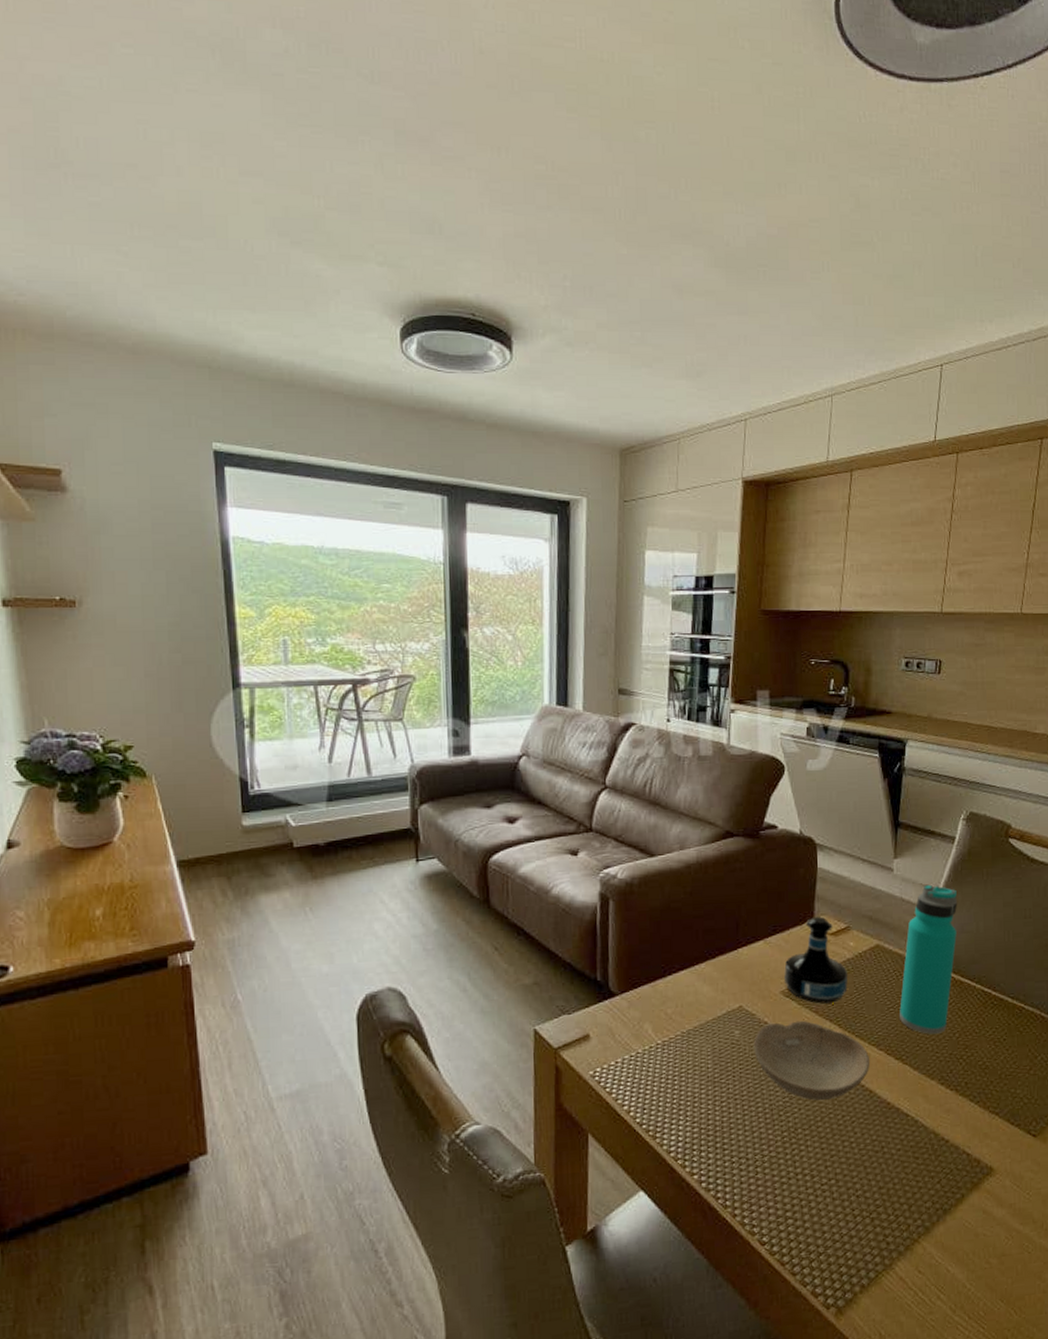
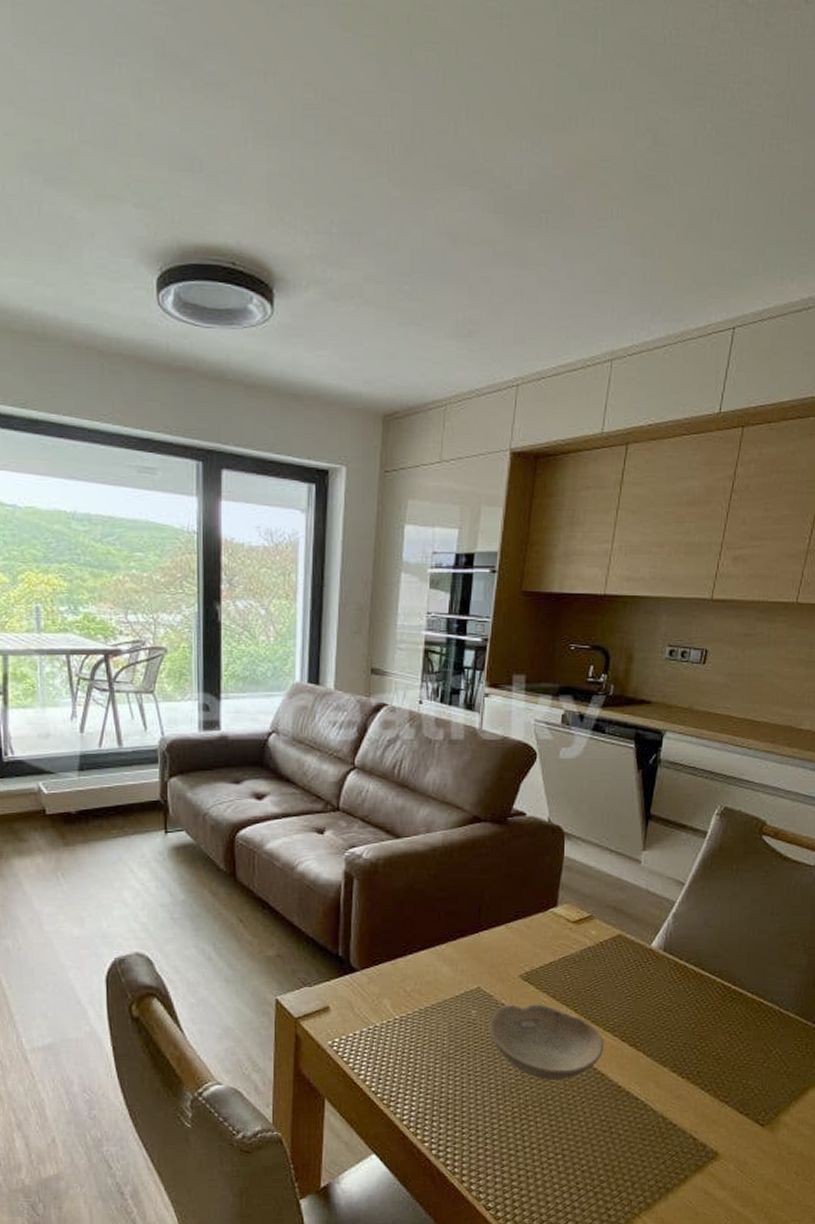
tequila bottle: present [784,916,848,1004] -> none [524,904,588,989]
water bottle: present [900,884,958,1035] -> none [637,877,705,1025]

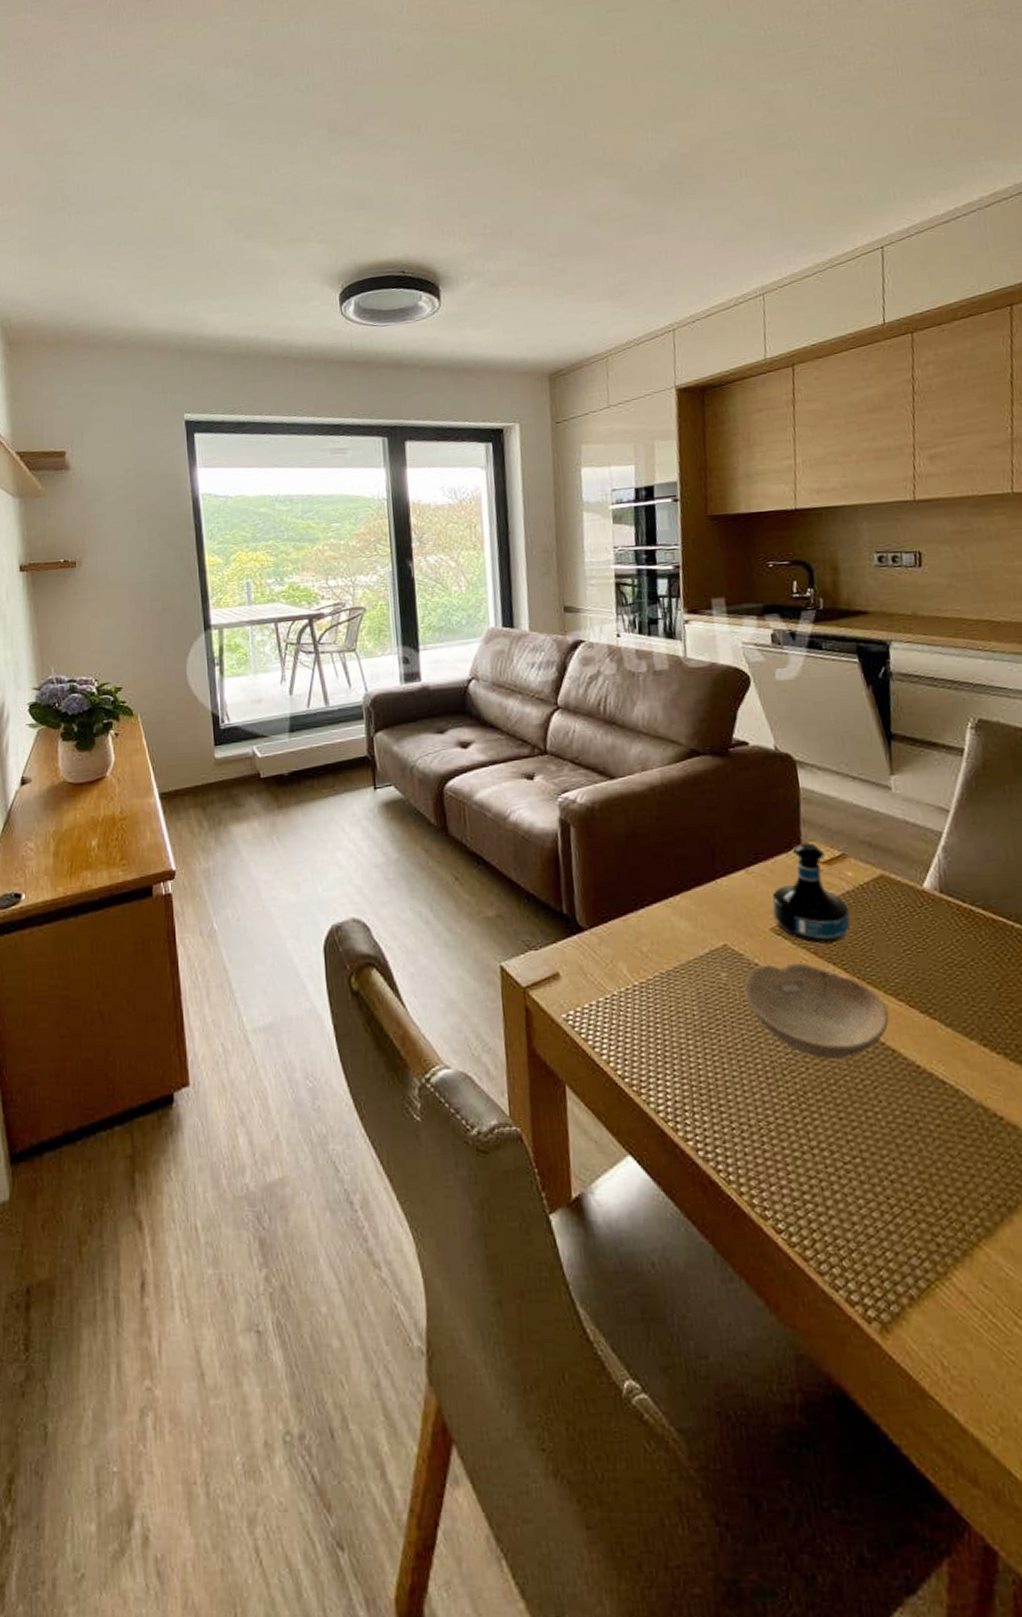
tequila bottle: none [524,904,588,989] -> present [772,842,850,944]

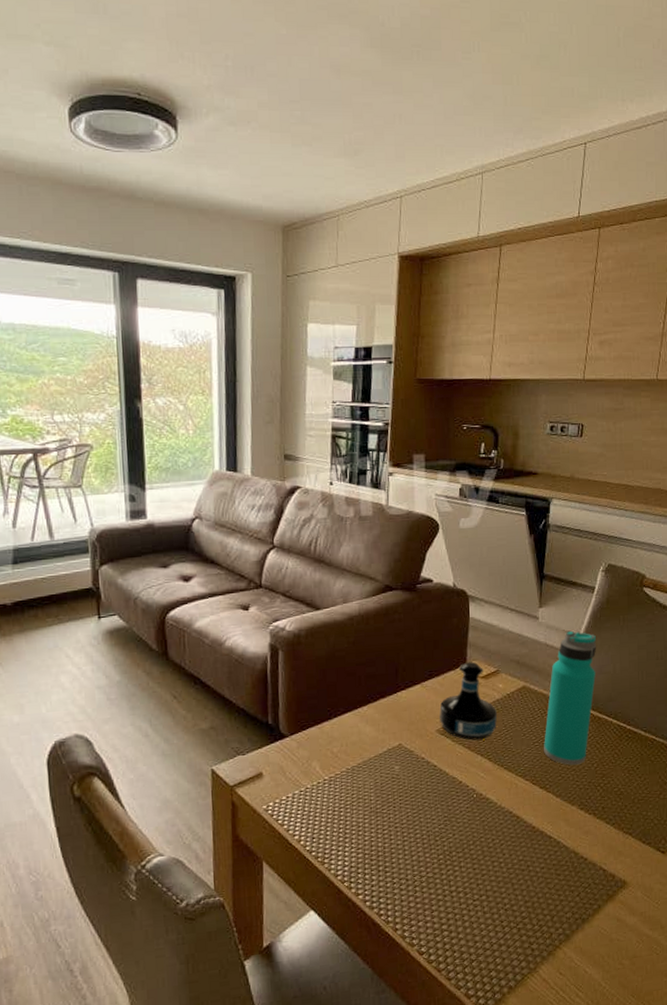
bowl: present [744,962,889,1060] -> none [412,755,518,827]
water bottle: none [917,804,982,985] -> present [544,630,597,766]

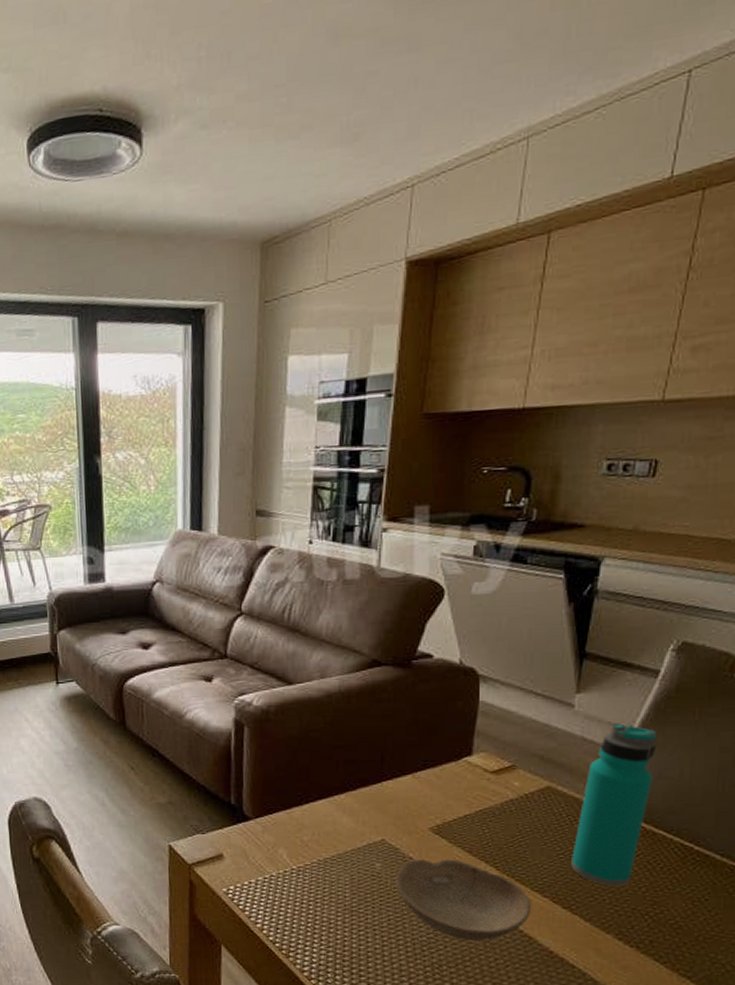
bowl: none [412,755,518,827] -> present [396,859,532,942]
tequila bottle: present [439,661,498,741] -> none [434,753,511,844]

